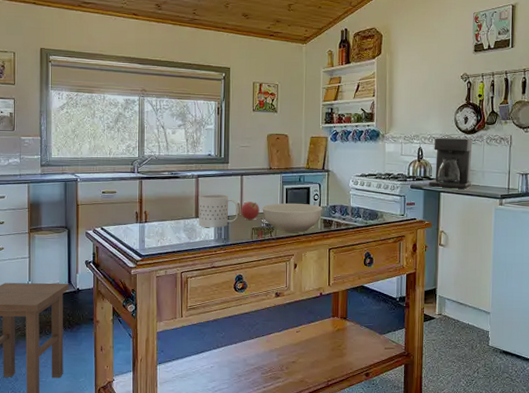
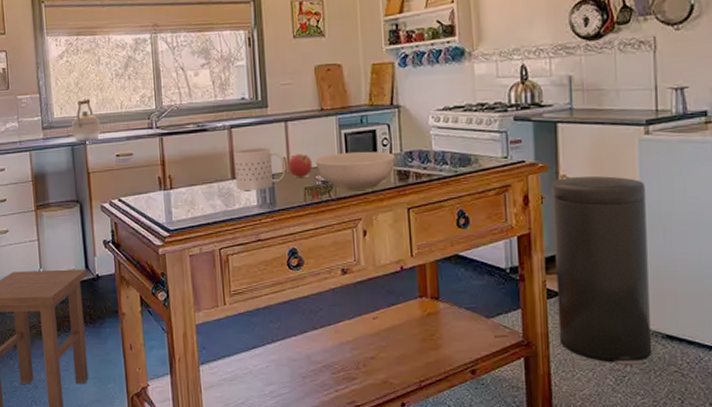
kettle: none [65,144,92,178] -> present [70,98,102,141]
coffee maker: present [428,138,473,189] -> none [539,46,601,117]
pedal bin: none [430,232,497,372] -> present [551,176,653,365]

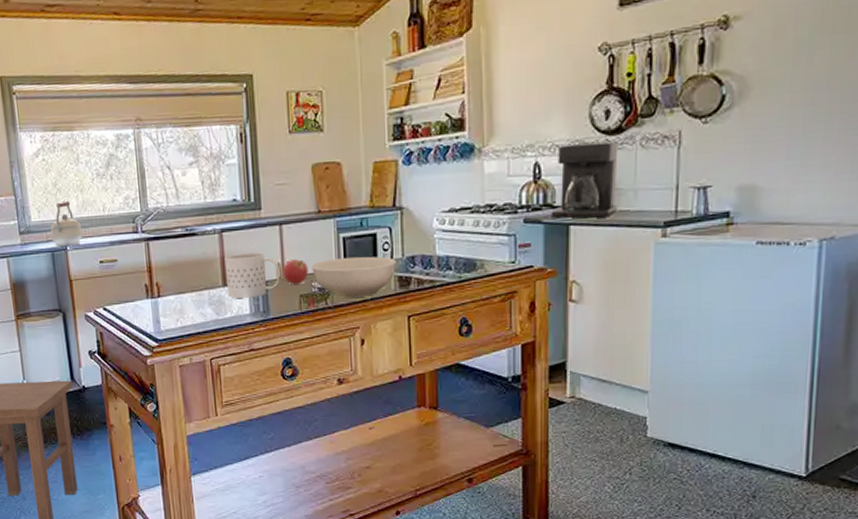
coffee maker: none [539,46,601,117] -> present [551,142,619,219]
pedal bin: present [551,176,653,365] -> none [559,281,658,472]

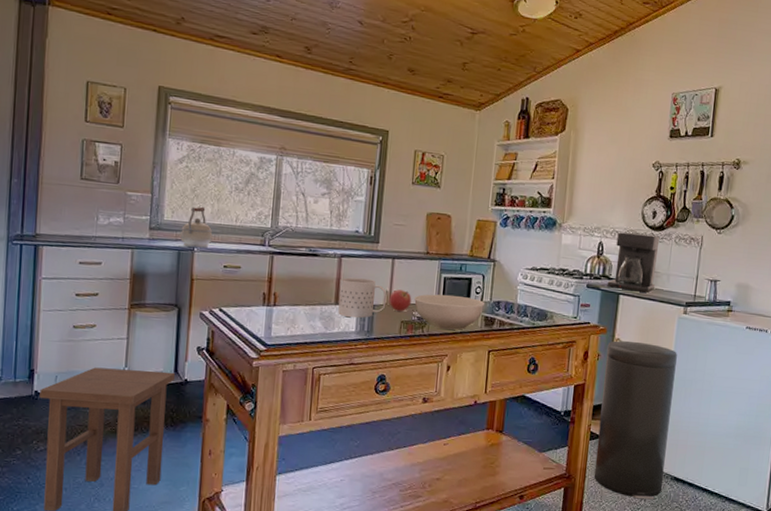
pedal bin: none [559,281,658,472] -> present [594,340,677,500]

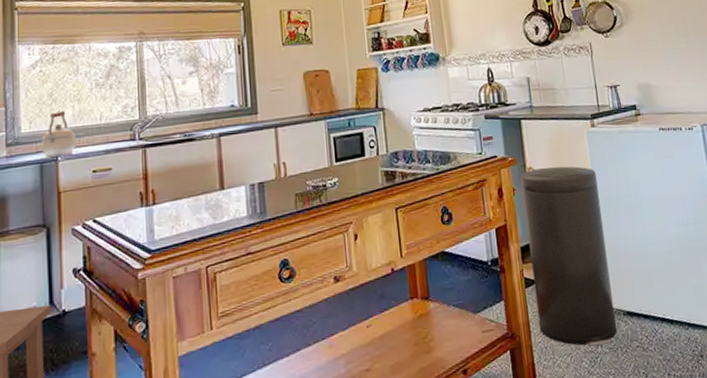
mug: present [338,277,387,319] -> none [222,154,276,202]
fruit: present [389,289,412,312] -> none [278,159,303,185]
bowl: present [414,294,485,330] -> none [305,153,382,195]
coffee maker: present [607,232,660,293] -> none [504,51,555,115]

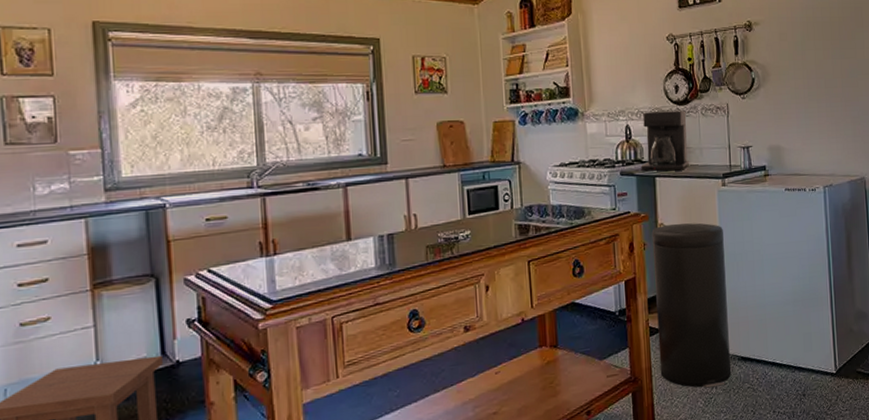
kettle: present [40,110,77,157] -> none [144,154,187,204]
coffee maker: none [504,51,555,115] -> present [641,110,689,172]

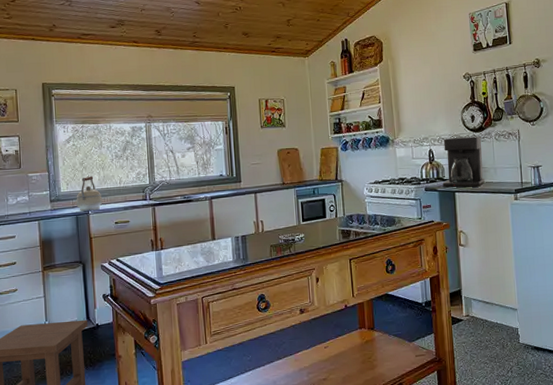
kettle: none [144,154,187,204] -> present [75,175,103,211]
pedal bin: present [651,223,732,388] -> none [452,231,525,371]

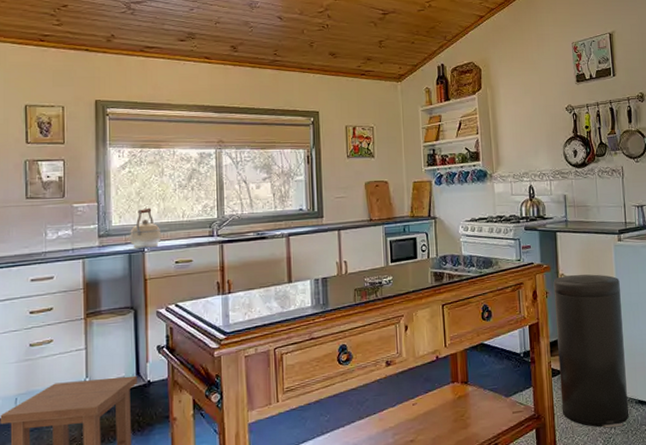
coffee maker: present [442,136,485,188] -> none [543,173,587,227]
pedal bin: none [452,231,525,371] -> present [553,274,629,428]

